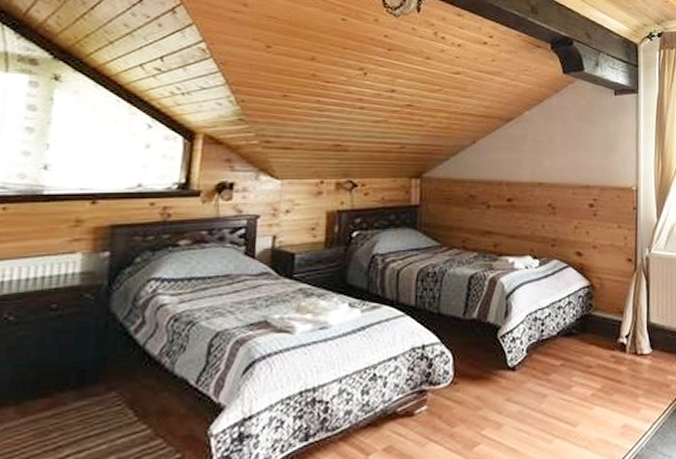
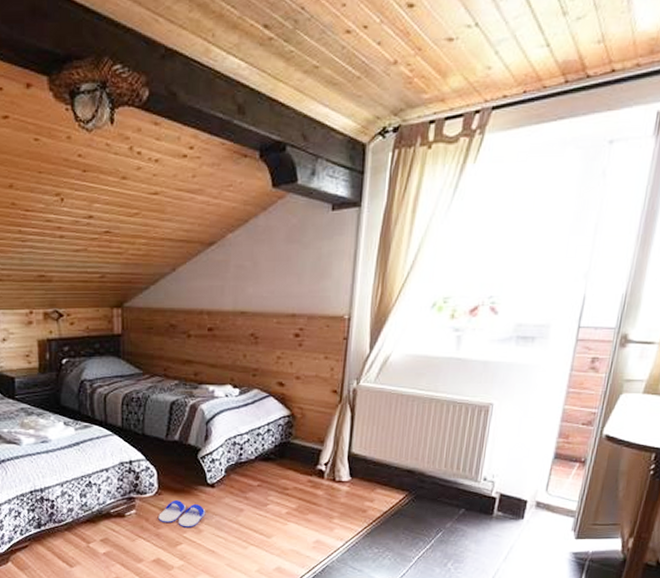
flip-flop: none [453,389,507,423] -> present [159,500,206,527]

